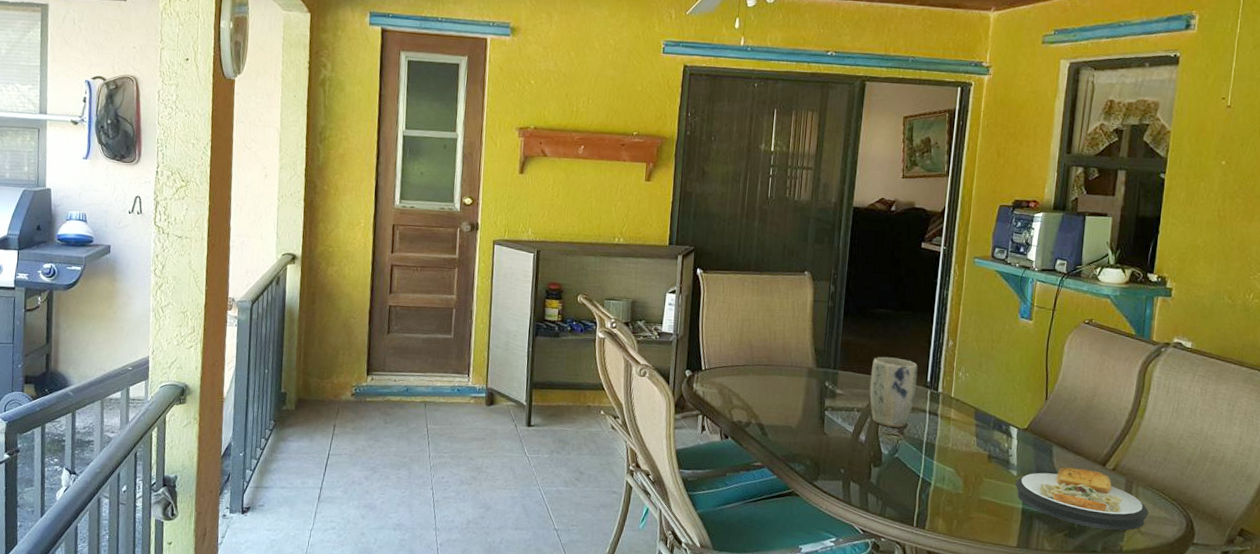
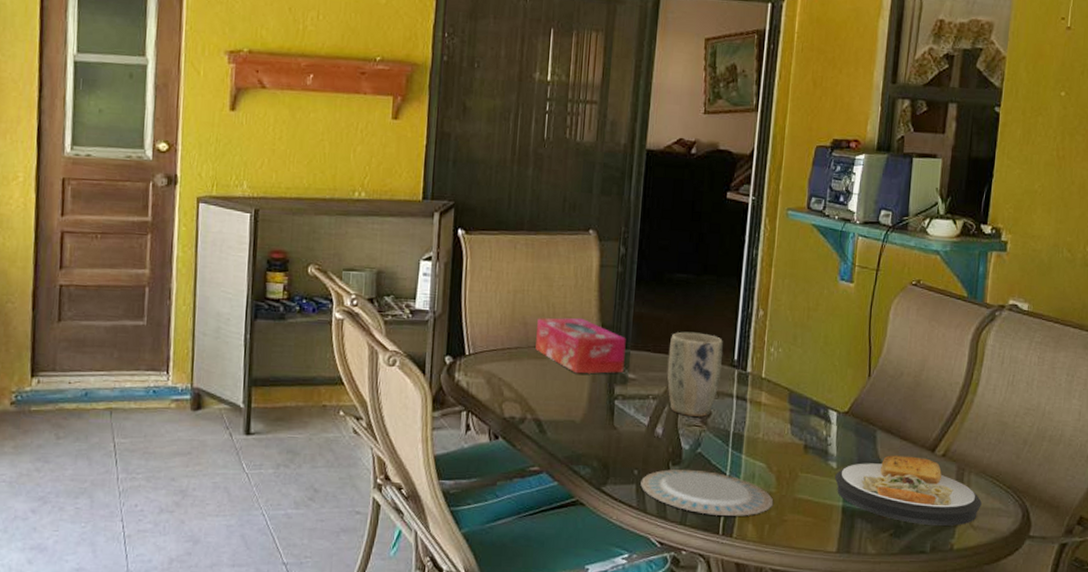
tissue box: none [759,342,835,389] -> present [535,317,626,374]
plate: none [846,469,961,512] -> present [640,468,774,516]

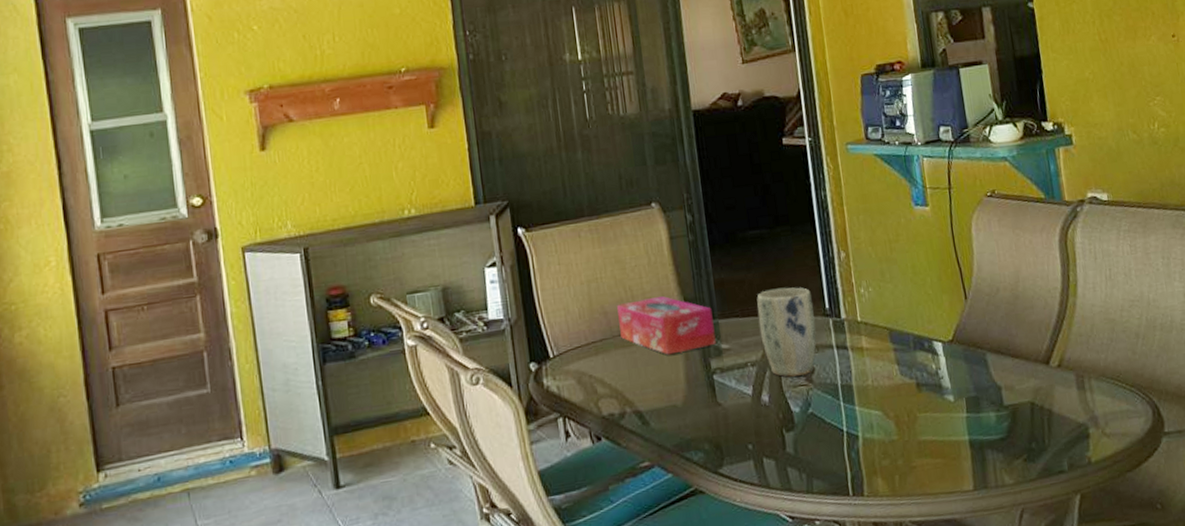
plate: present [640,468,774,516] -> none [757,430,899,478]
plate: present [834,455,982,527] -> none [954,372,1109,444]

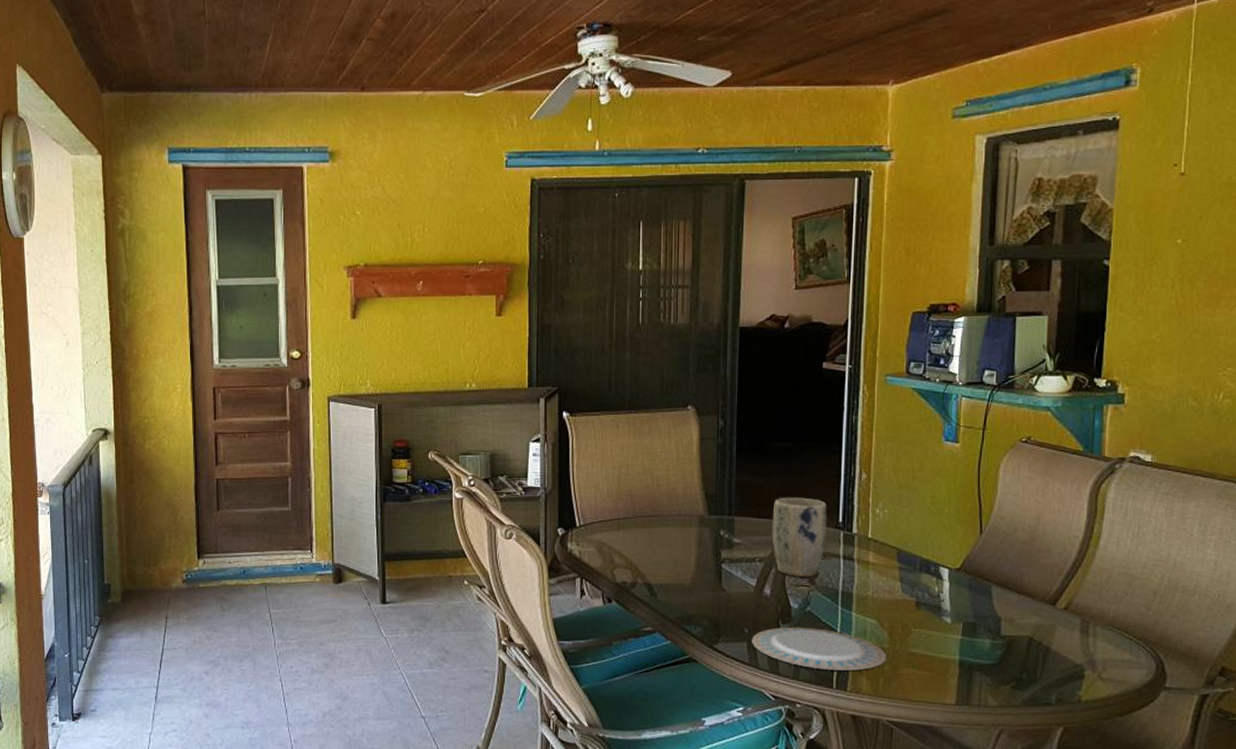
tissue box: present [617,295,716,355] -> none [642,488,730,540]
plate: none [757,430,899,478] -> present [752,626,887,671]

